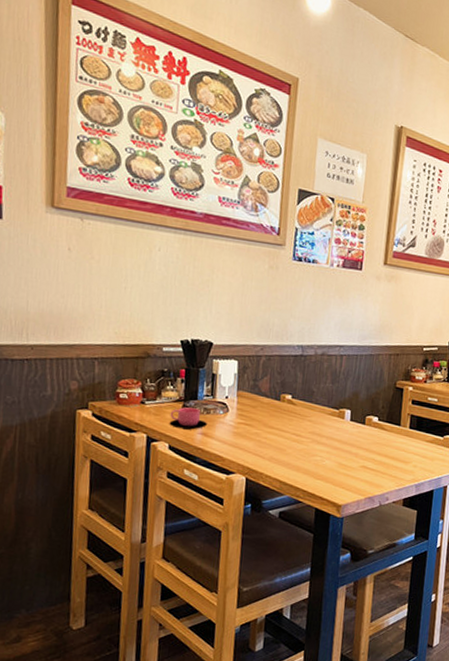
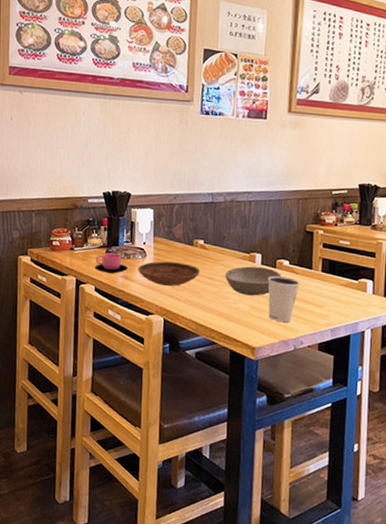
bowl: none [218,417,286,443] -> present [138,261,200,286]
soup bowl: none [312,422,371,453] -> present [224,266,282,296]
dixie cup: none [355,432,388,479] -> present [268,276,300,322]

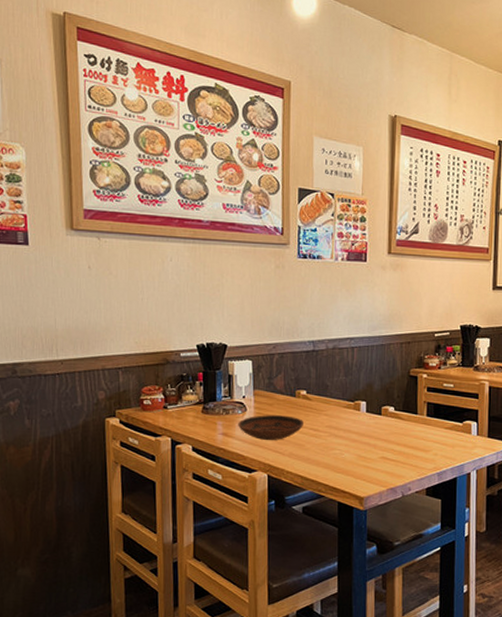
cup: present [95,253,129,274] -> none [191,409,228,431]
soup bowl: present [224,266,282,296] -> none [329,415,388,445]
dixie cup: present [268,276,300,322] -> none [374,423,406,469]

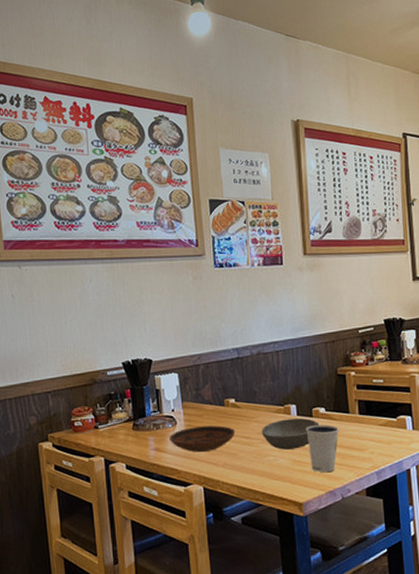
soup bowl: none [329,415,388,445] -> present [261,418,320,450]
dixie cup: none [374,423,406,469] -> present [306,424,339,472]

